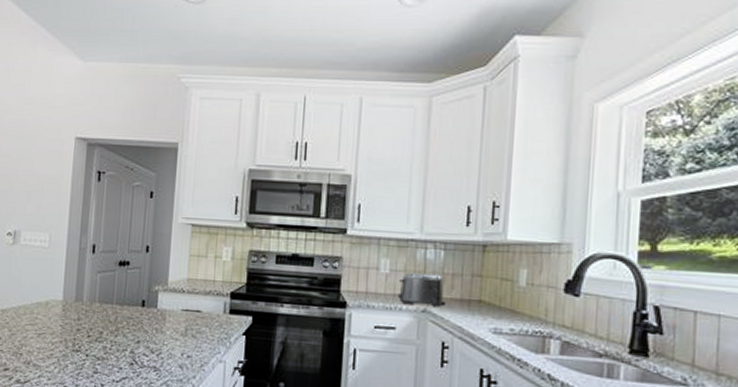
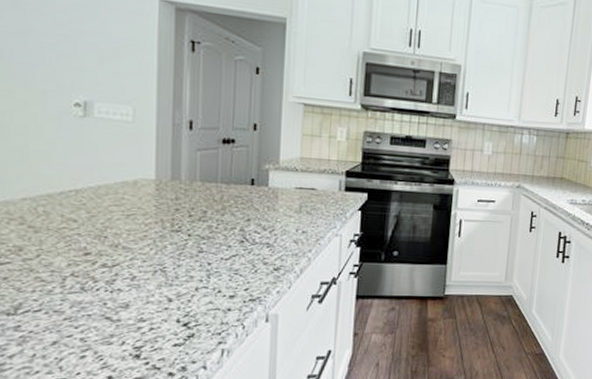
toaster: present [398,272,447,308] -> none [498,154,536,184]

